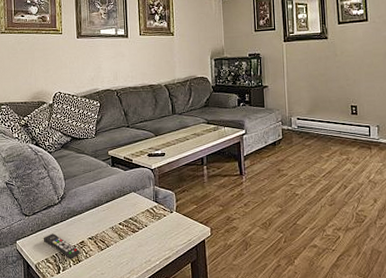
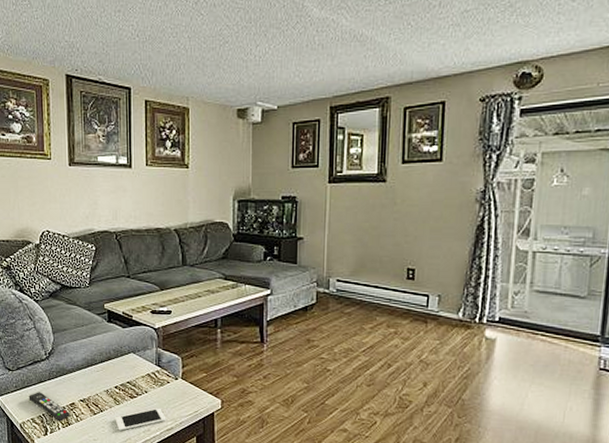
cell phone: none [120,239,164,263] -> present [115,407,166,431]

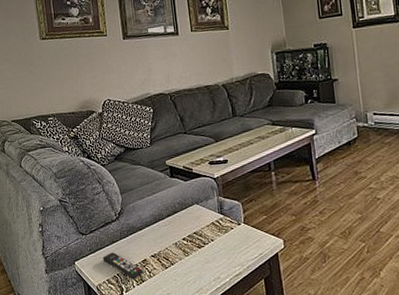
cell phone: present [115,407,166,431] -> none [185,254,234,282]

